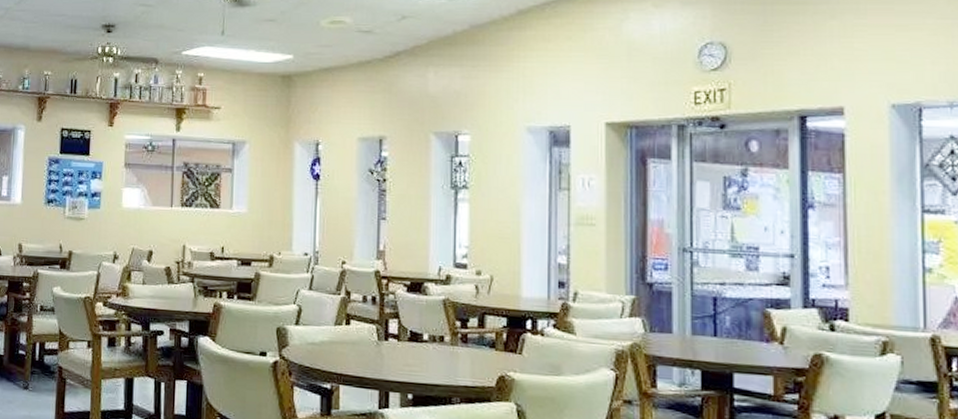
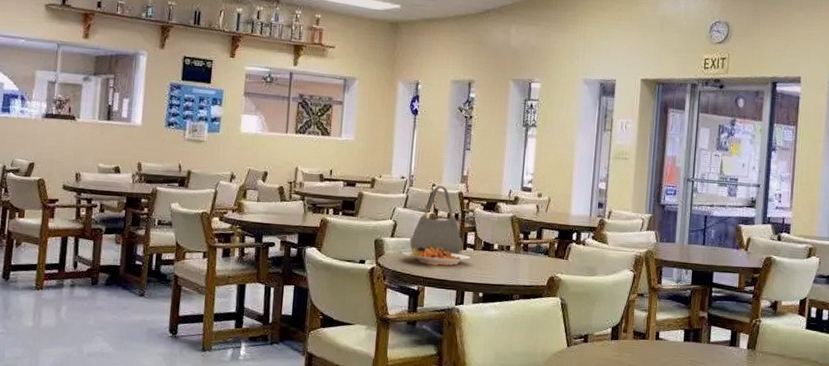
salad: none [309,334,394,360] -> present [401,244,471,266]
handbag: none [318,263,383,346] -> present [409,186,463,255]

